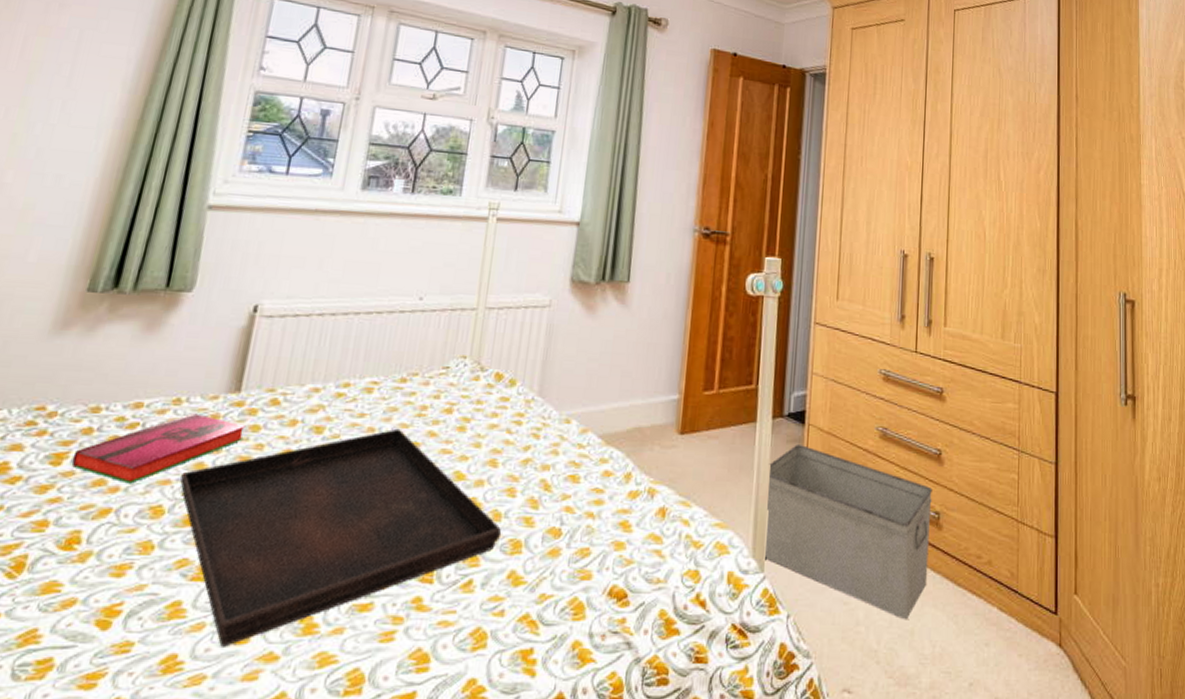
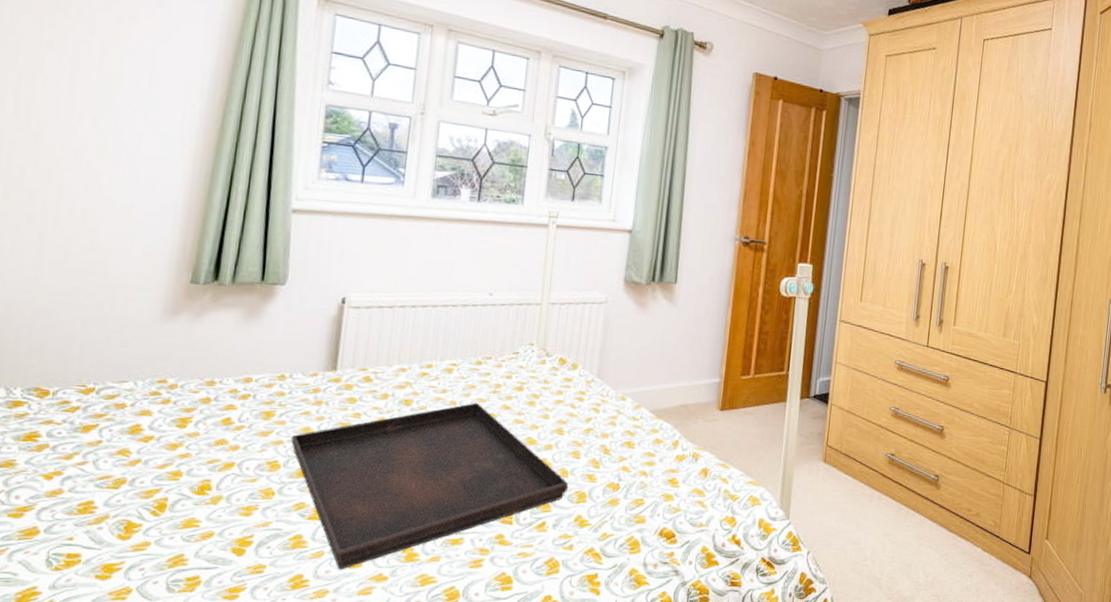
hardback book: present [71,413,246,484] -> none [195,387,344,444]
storage bin: present [765,445,932,620] -> none [791,420,934,557]

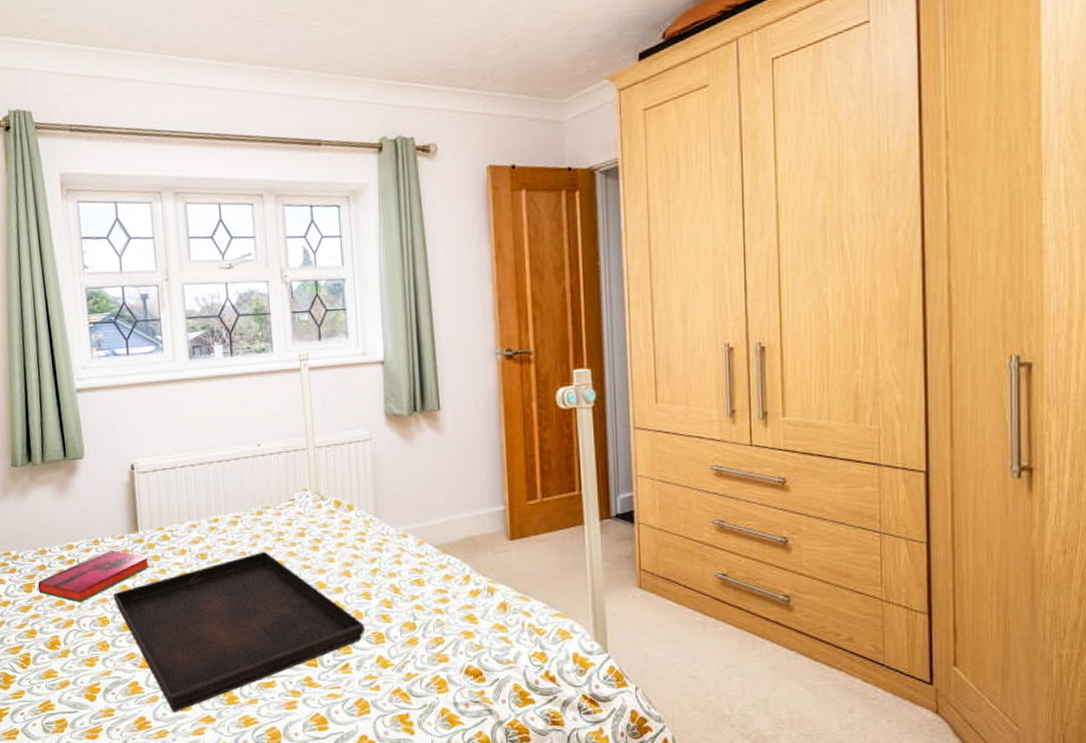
hardback book: none [195,387,344,444] -> present [38,550,150,603]

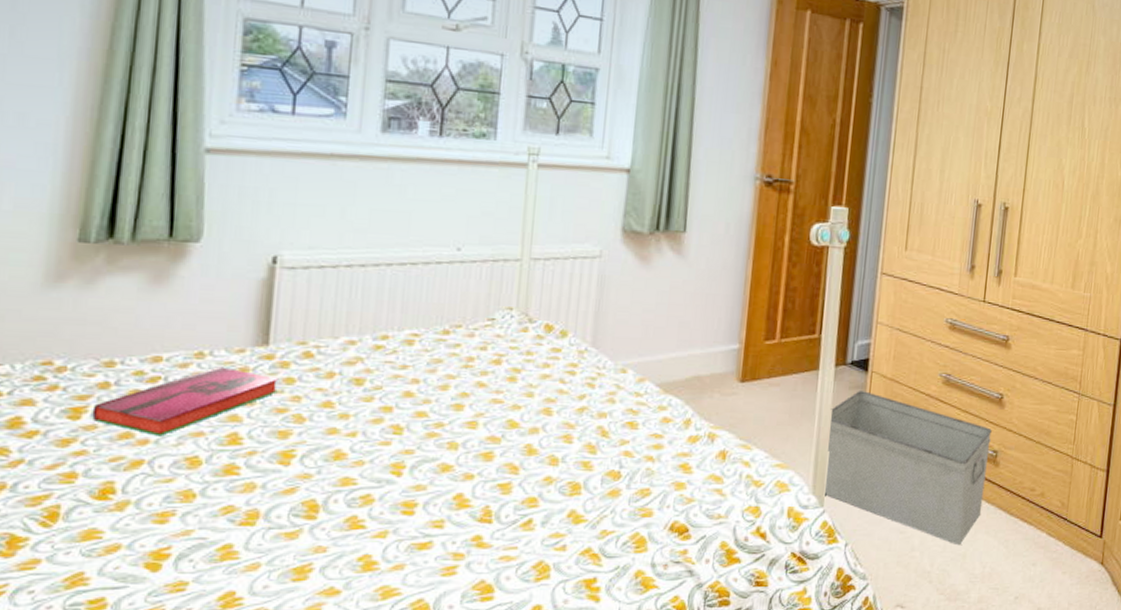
serving tray: present [113,551,364,712] -> none [214,379,559,584]
storage bin: none [602,542,780,691] -> present [825,391,992,546]

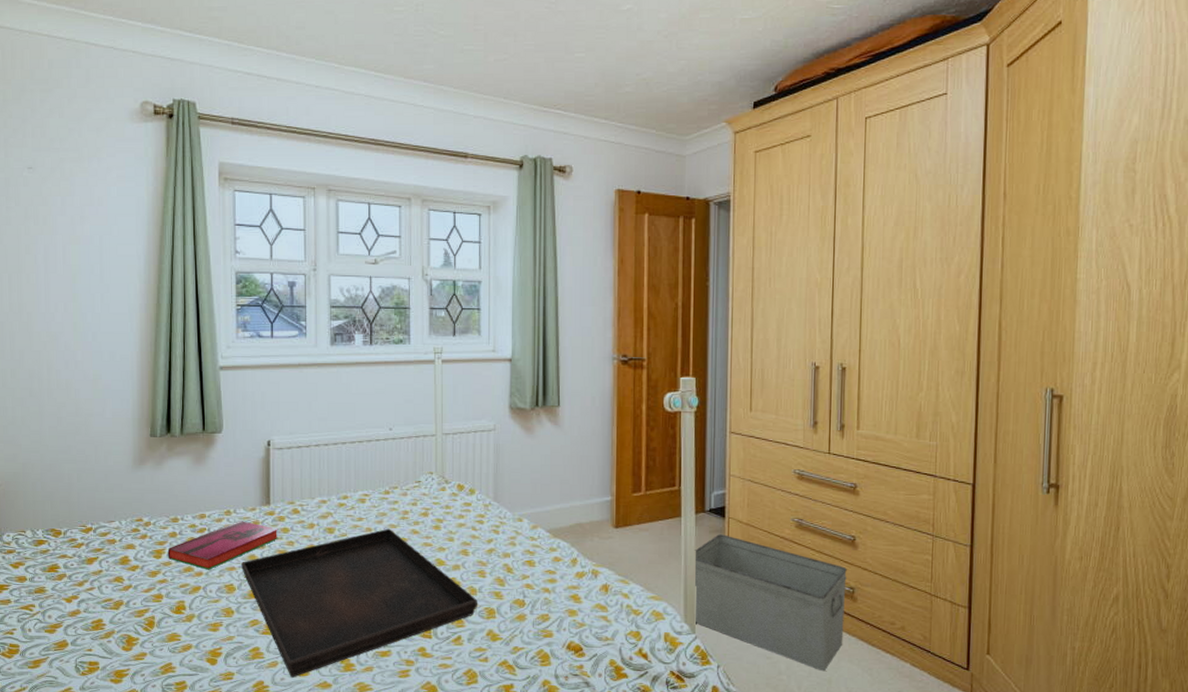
serving tray: none [214,379,559,584] -> present [241,528,477,678]

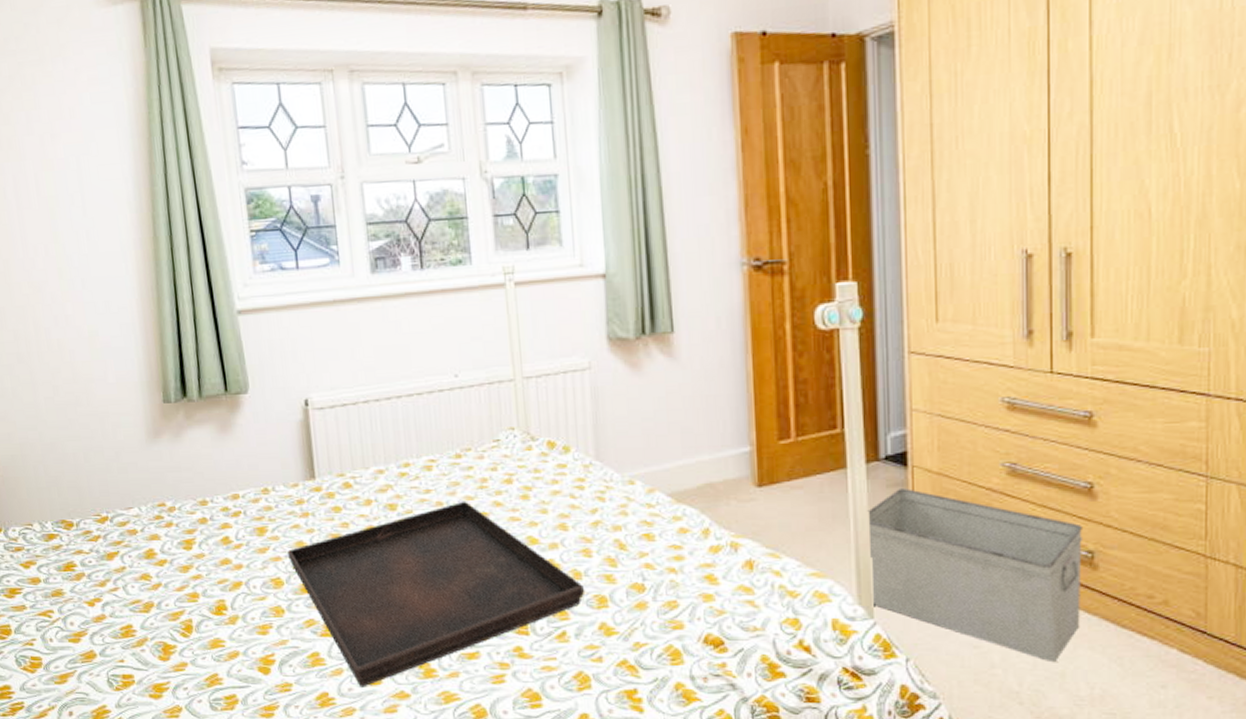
hardback book: present [167,521,279,570] -> none [198,500,330,562]

